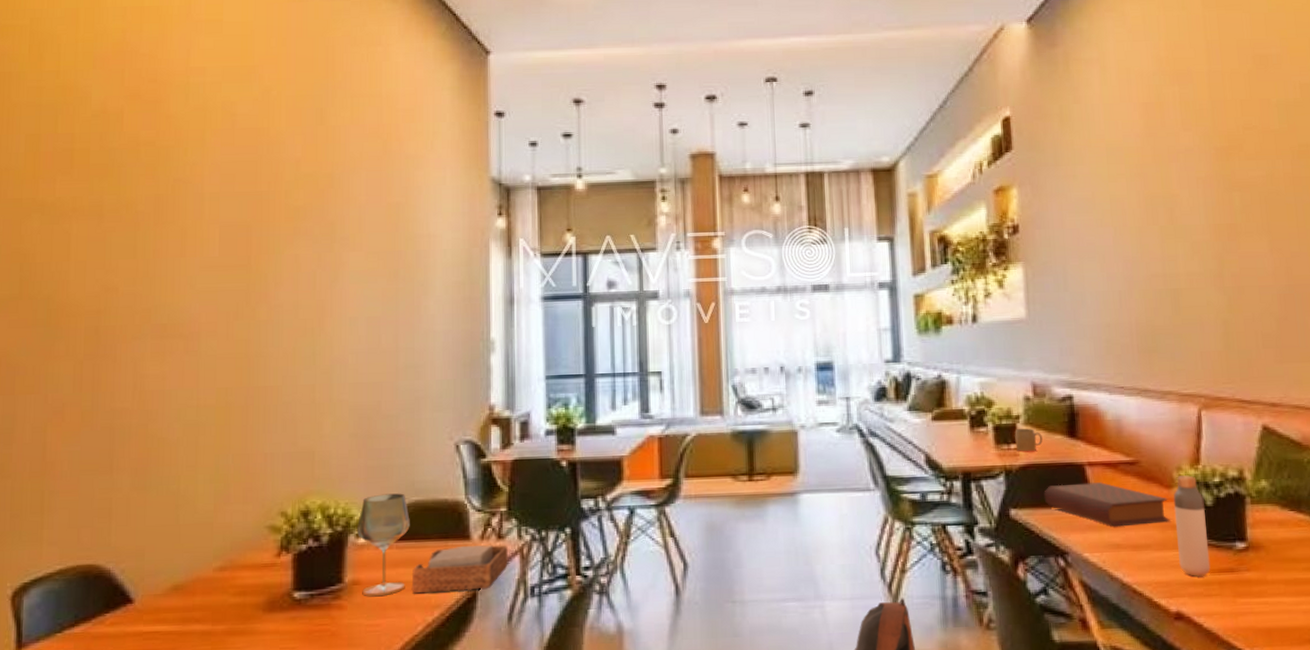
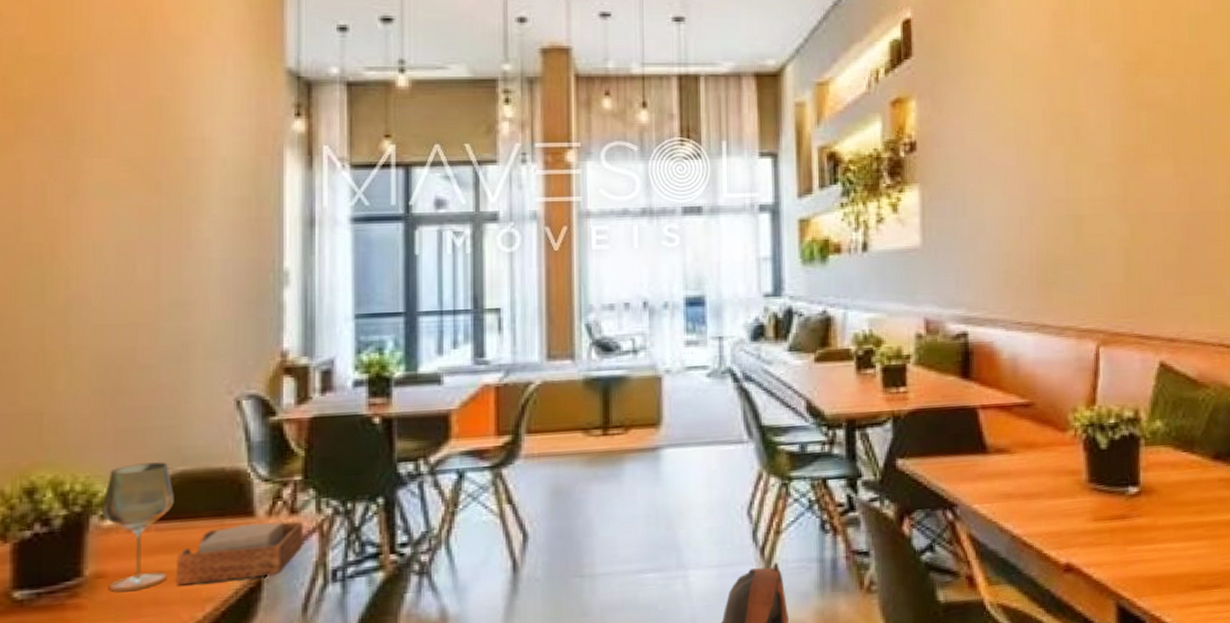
mug: present [1014,429,1043,452] -> none [904,369,934,396]
book: present [1044,481,1170,527] -> none [933,426,1064,475]
bottle: present [1173,475,1211,577] -> none [1067,417,1102,526]

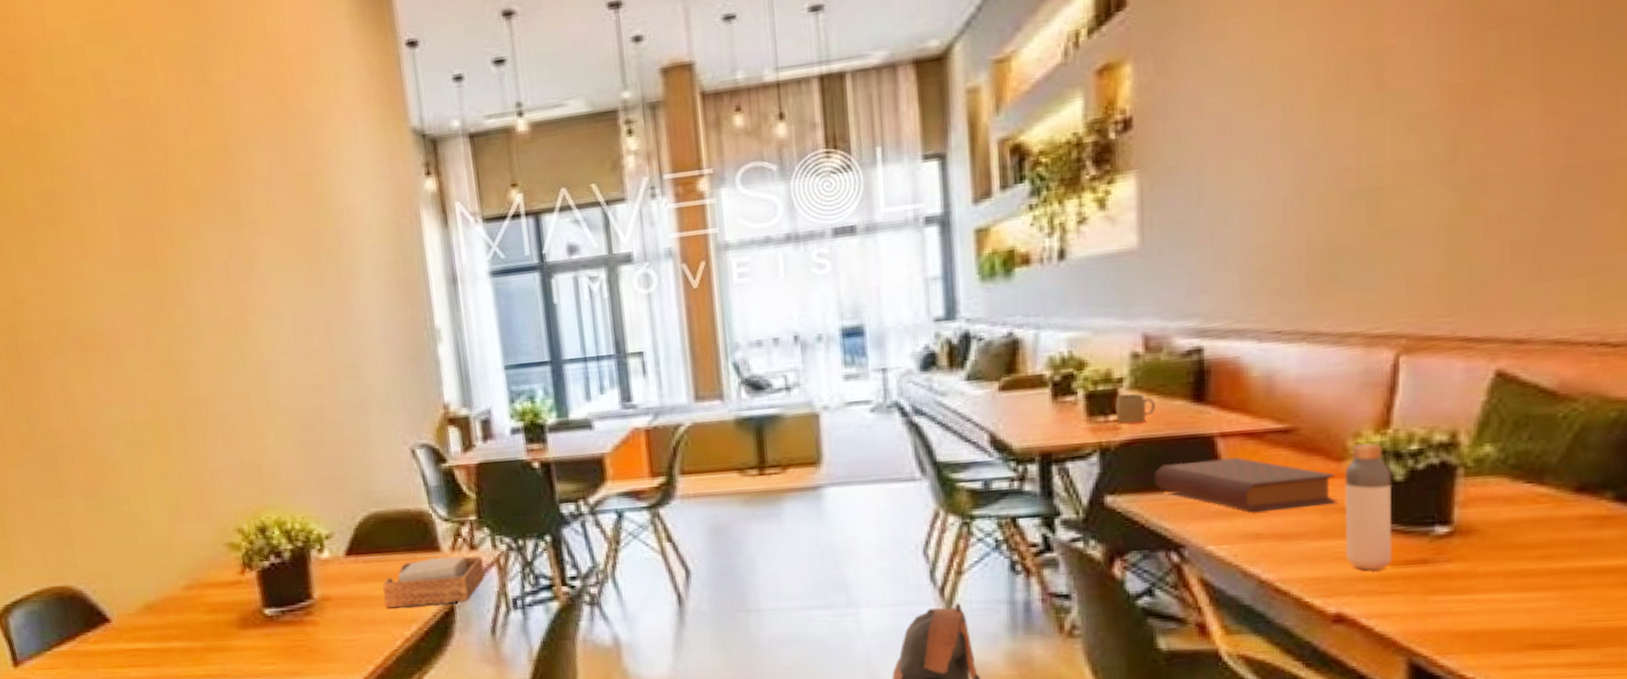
wine glass: present [101,462,174,593] -> none [317,504,377,613]
mug: none [904,369,934,396] -> present [1115,394,1155,425]
book: none [933,426,1064,475] -> present [1154,456,1337,513]
bottle: none [1067,417,1102,526] -> present [1344,443,1393,571]

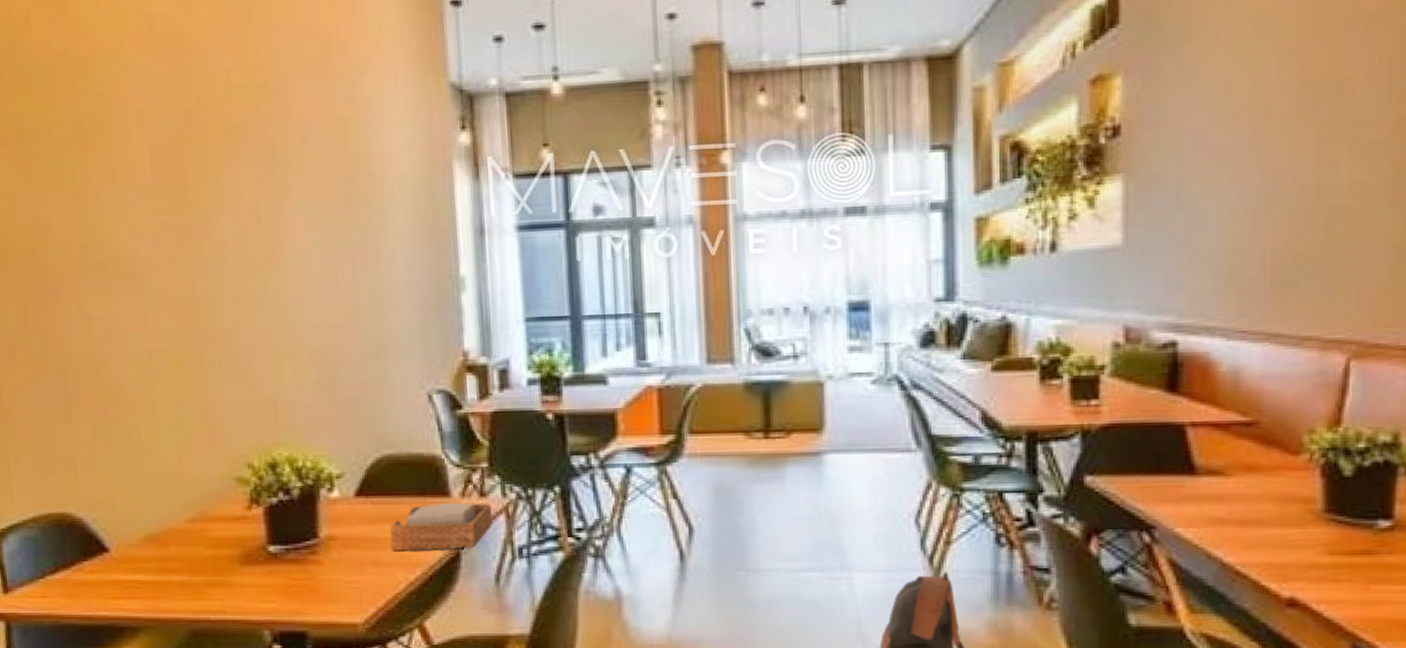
mug: present [1115,394,1155,425] -> none [1097,381,1133,410]
book: present [1154,456,1337,513] -> none [1129,445,1293,499]
bottle: present [1344,443,1393,571] -> none [1298,439,1341,560]

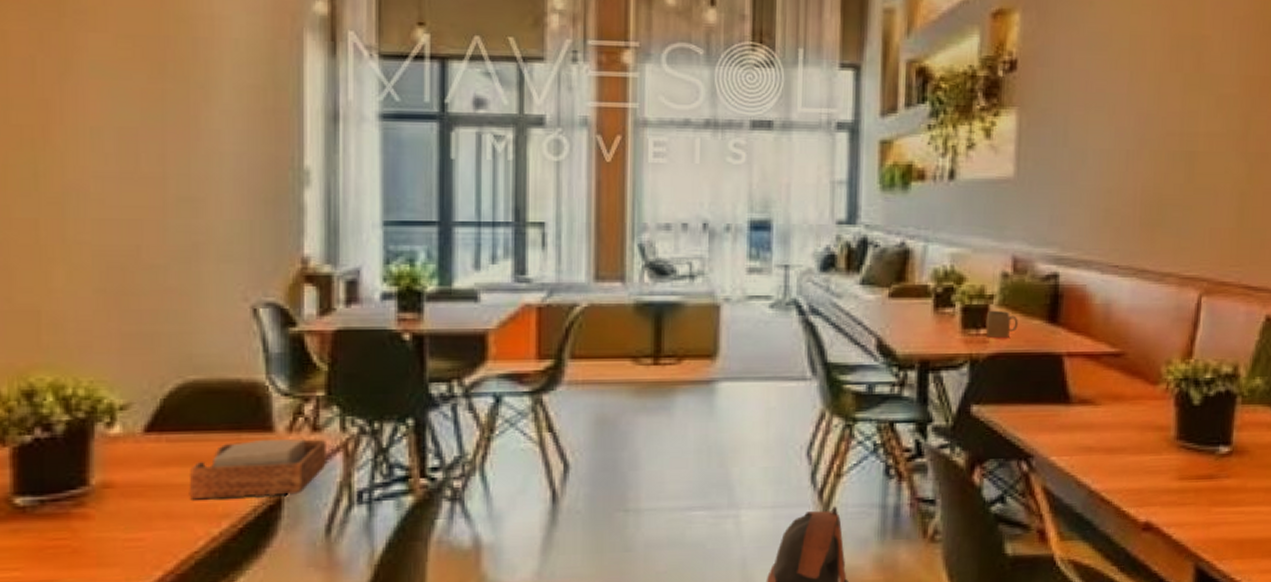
mug: none [1097,381,1133,410] -> present [986,311,1018,339]

